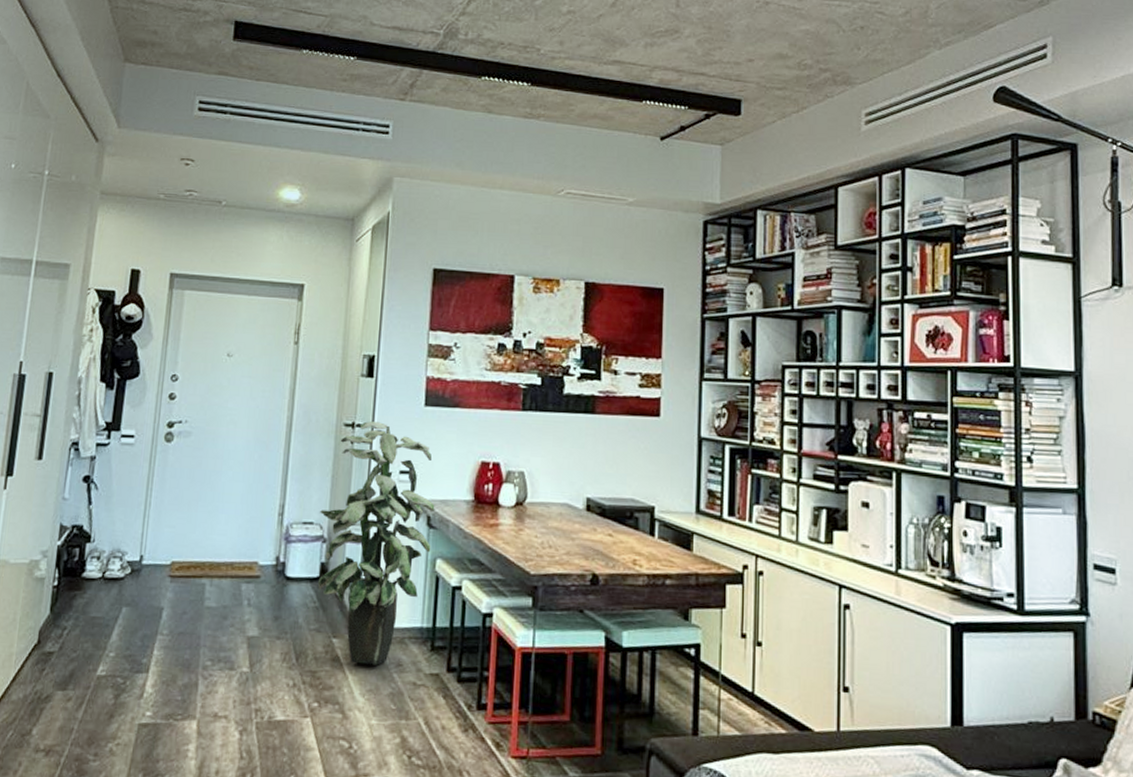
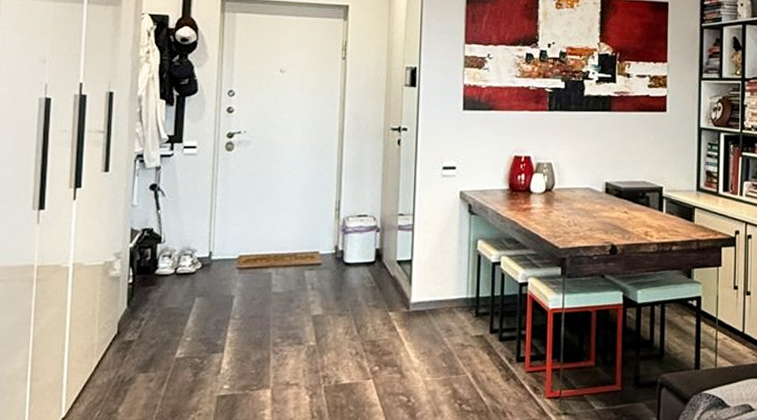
indoor plant: present [317,421,435,665] -> none [373,125,475,332]

